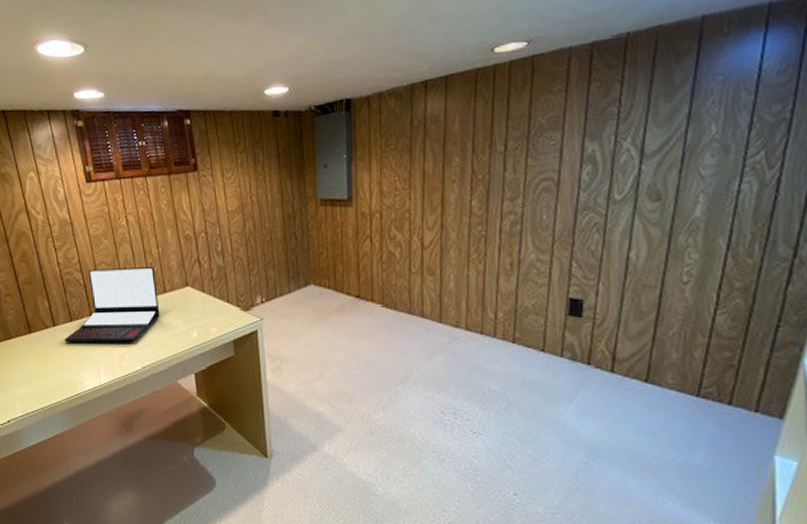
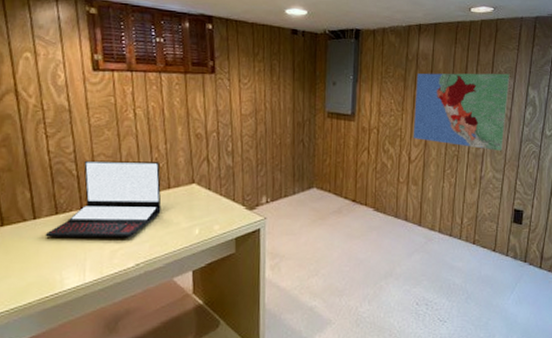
map: none [425,125,556,226] -> present [413,73,510,151]

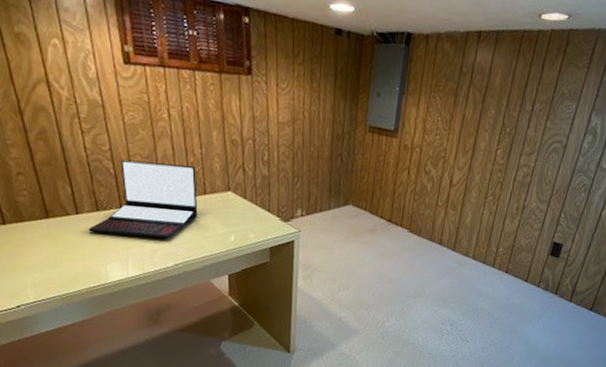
map: present [413,73,510,151] -> none [457,89,574,181]

